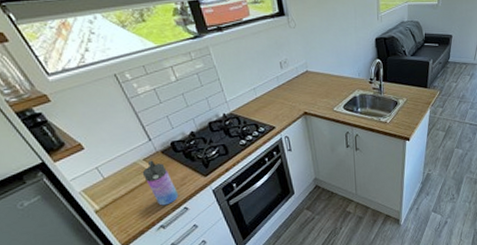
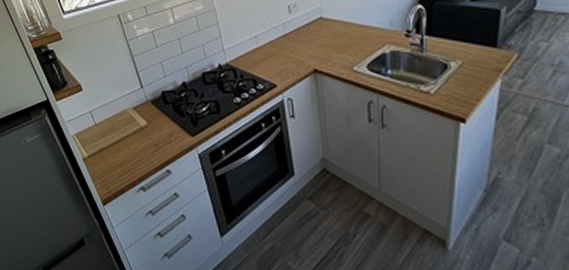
water bottle: present [142,160,179,206] -> none [130,110,163,164]

